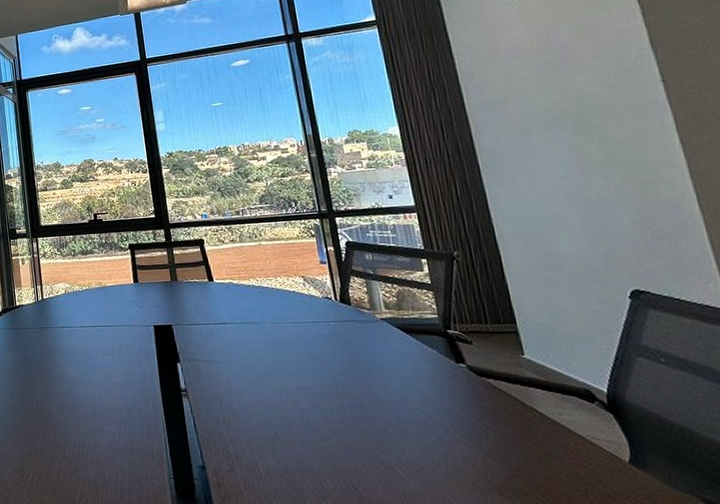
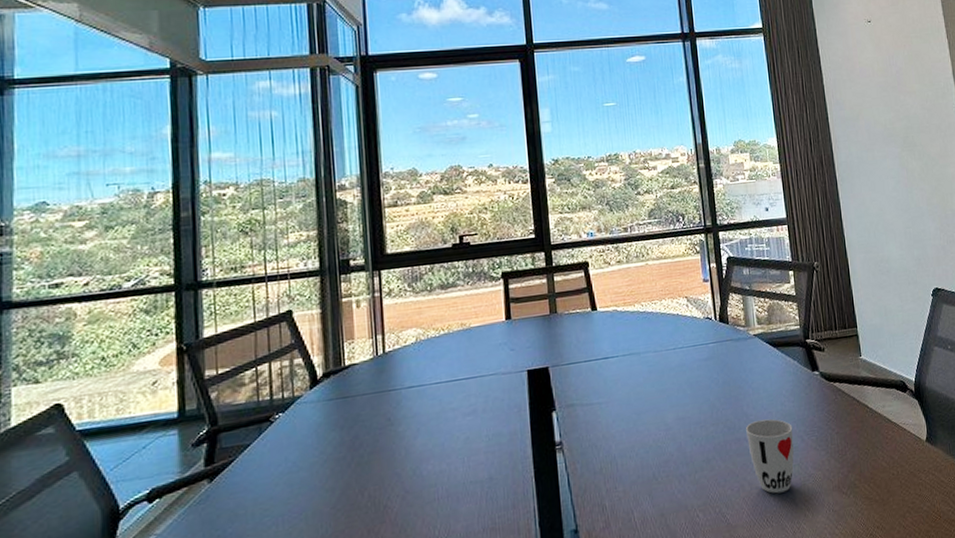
cup: none [376,403,438,480] -> present [746,419,794,494]

